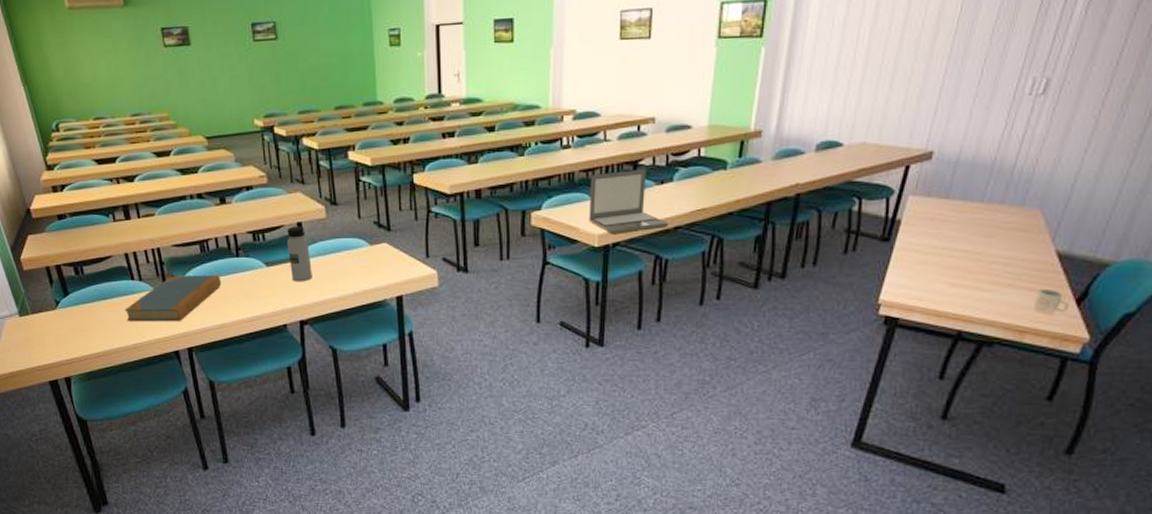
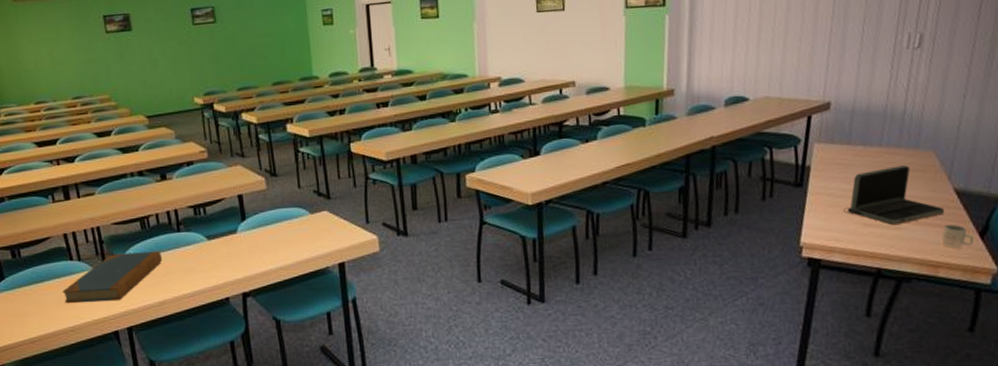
water bottle: present [286,226,312,282] -> none [227,198,254,254]
laptop: present [589,168,669,235] -> none [519,128,597,193]
laptop: none [931,224,1042,287] -> present [843,165,945,226]

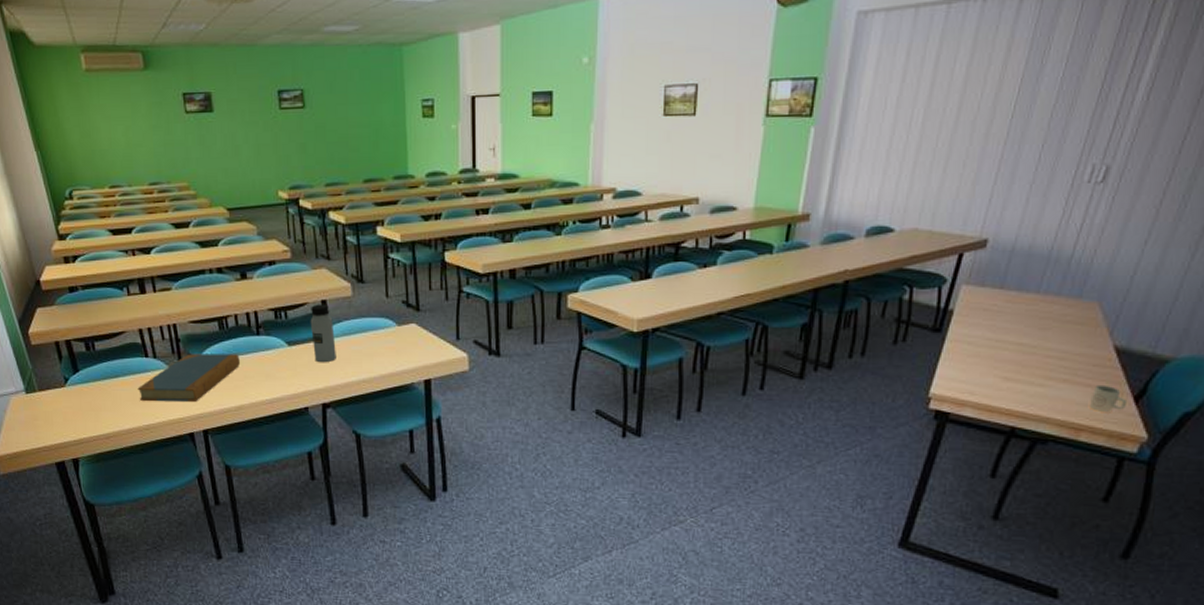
water bottle: none [227,198,254,254] -> present [310,304,336,363]
laptop: present [843,165,945,226] -> none [984,316,1100,382]

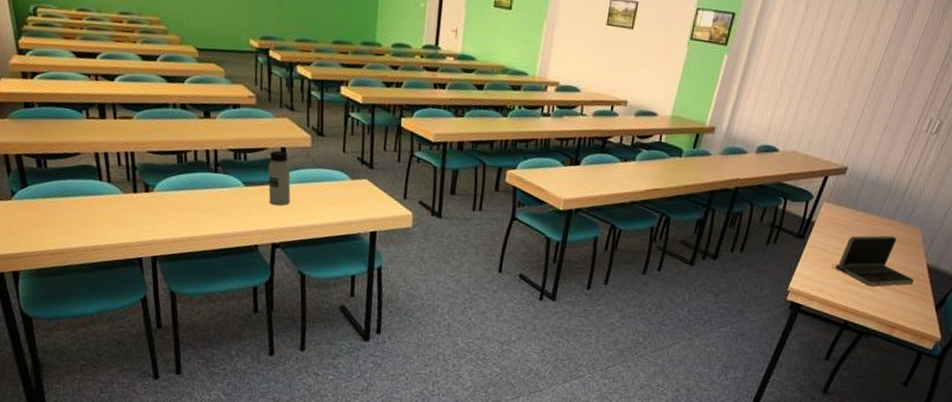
book: present [137,354,240,401] -> none [88,182,195,229]
laptop: none [984,316,1100,382] -> present [832,235,915,287]
mug: present [1088,384,1128,413] -> none [903,293,931,317]

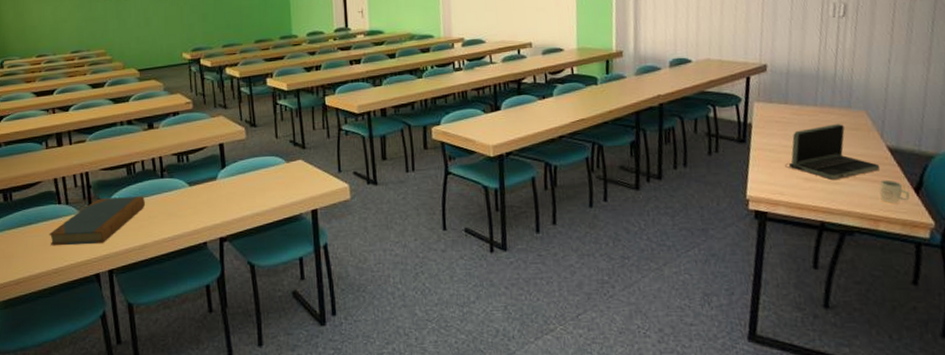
book: none [88,182,195,229] -> present [49,196,145,245]
water bottle: present [268,150,291,206] -> none [209,147,232,200]
mug: none [903,293,931,317] -> present [878,179,910,205]

